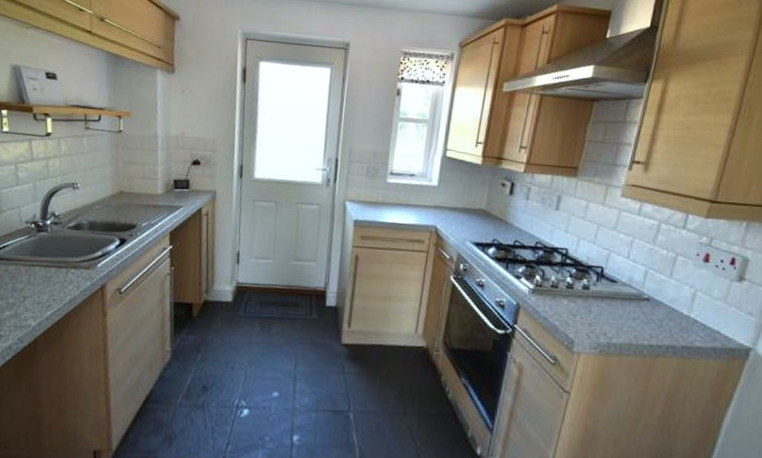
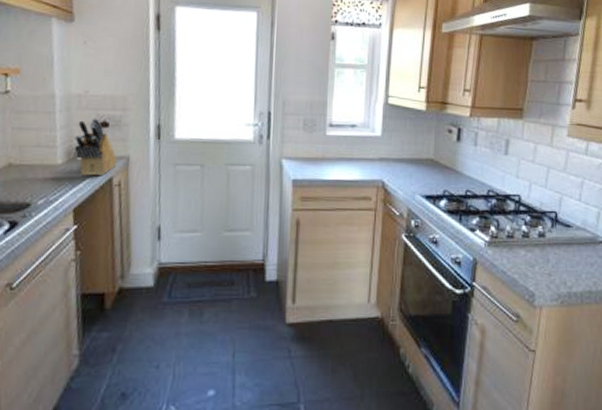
knife block: none [172,156,206,207] -> present [74,118,118,176]

